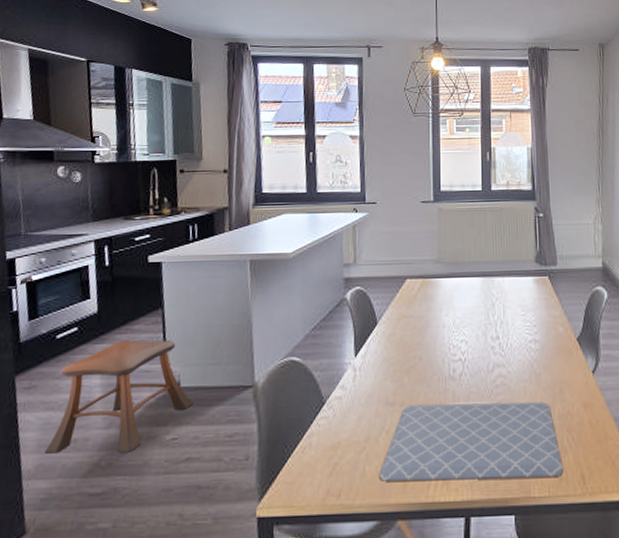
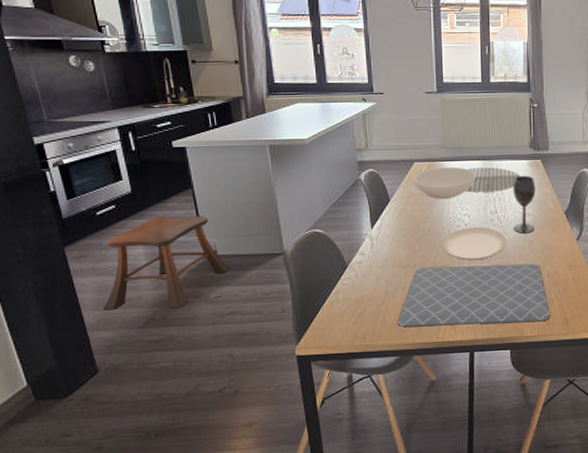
bowl: none [404,285,476,322] -> present [412,167,477,199]
plate: none [435,355,510,398] -> present [442,226,507,261]
place mat: none [462,285,526,315] -> present [465,167,521,193]
wine glass: none [516,294,543,364] -> present [513,175,536,233]

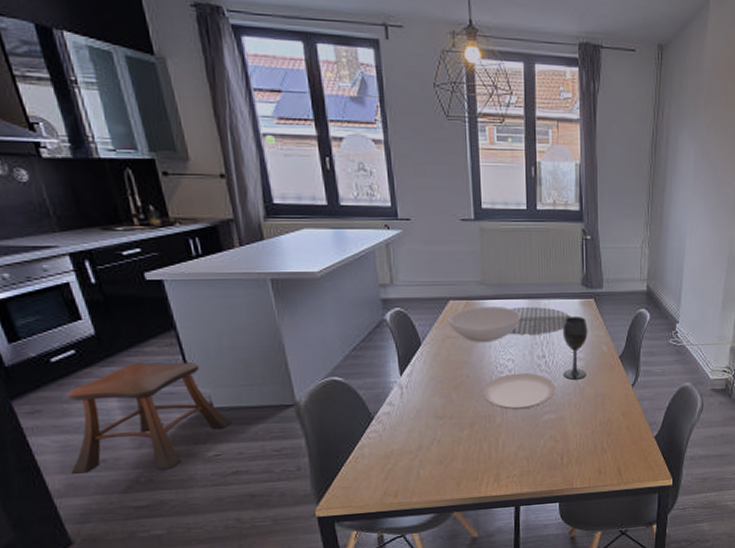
placemat: present [397,263,550,327] -> none [433,411,602,482]

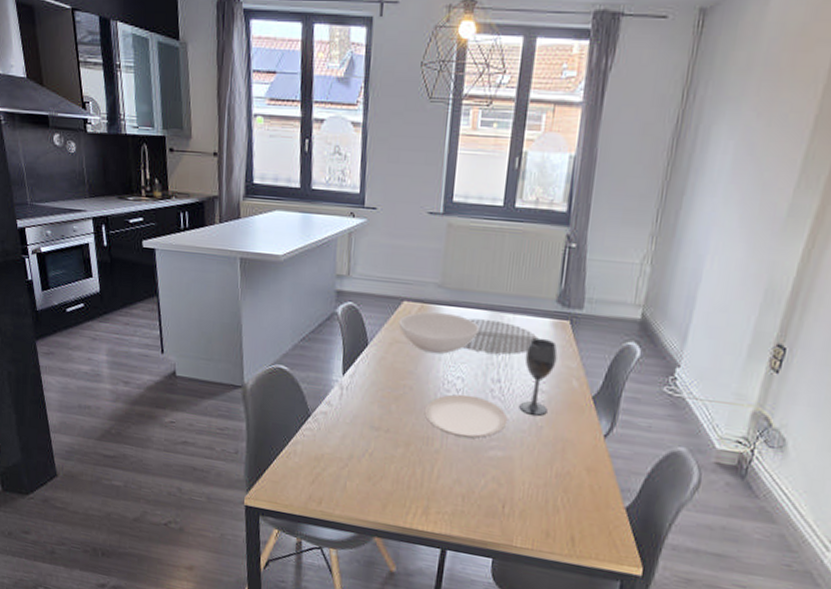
stool: present [67,362,231,474] -> none [65,322,187,427]

